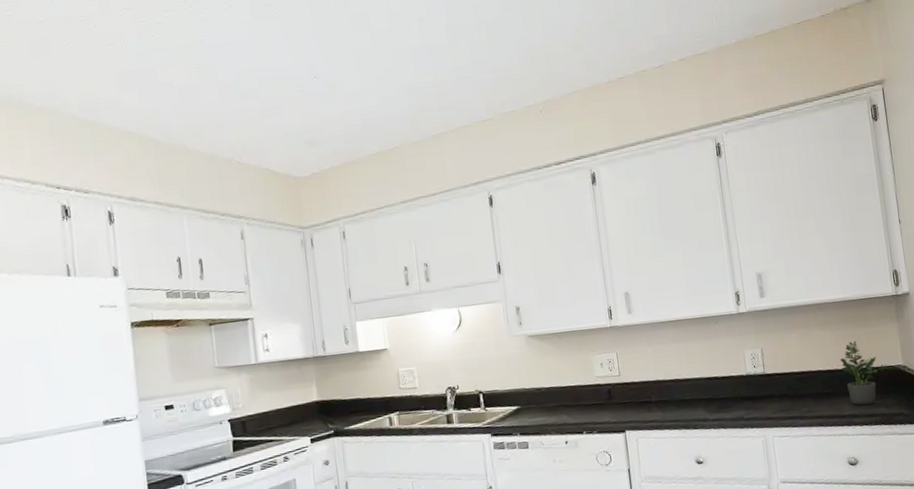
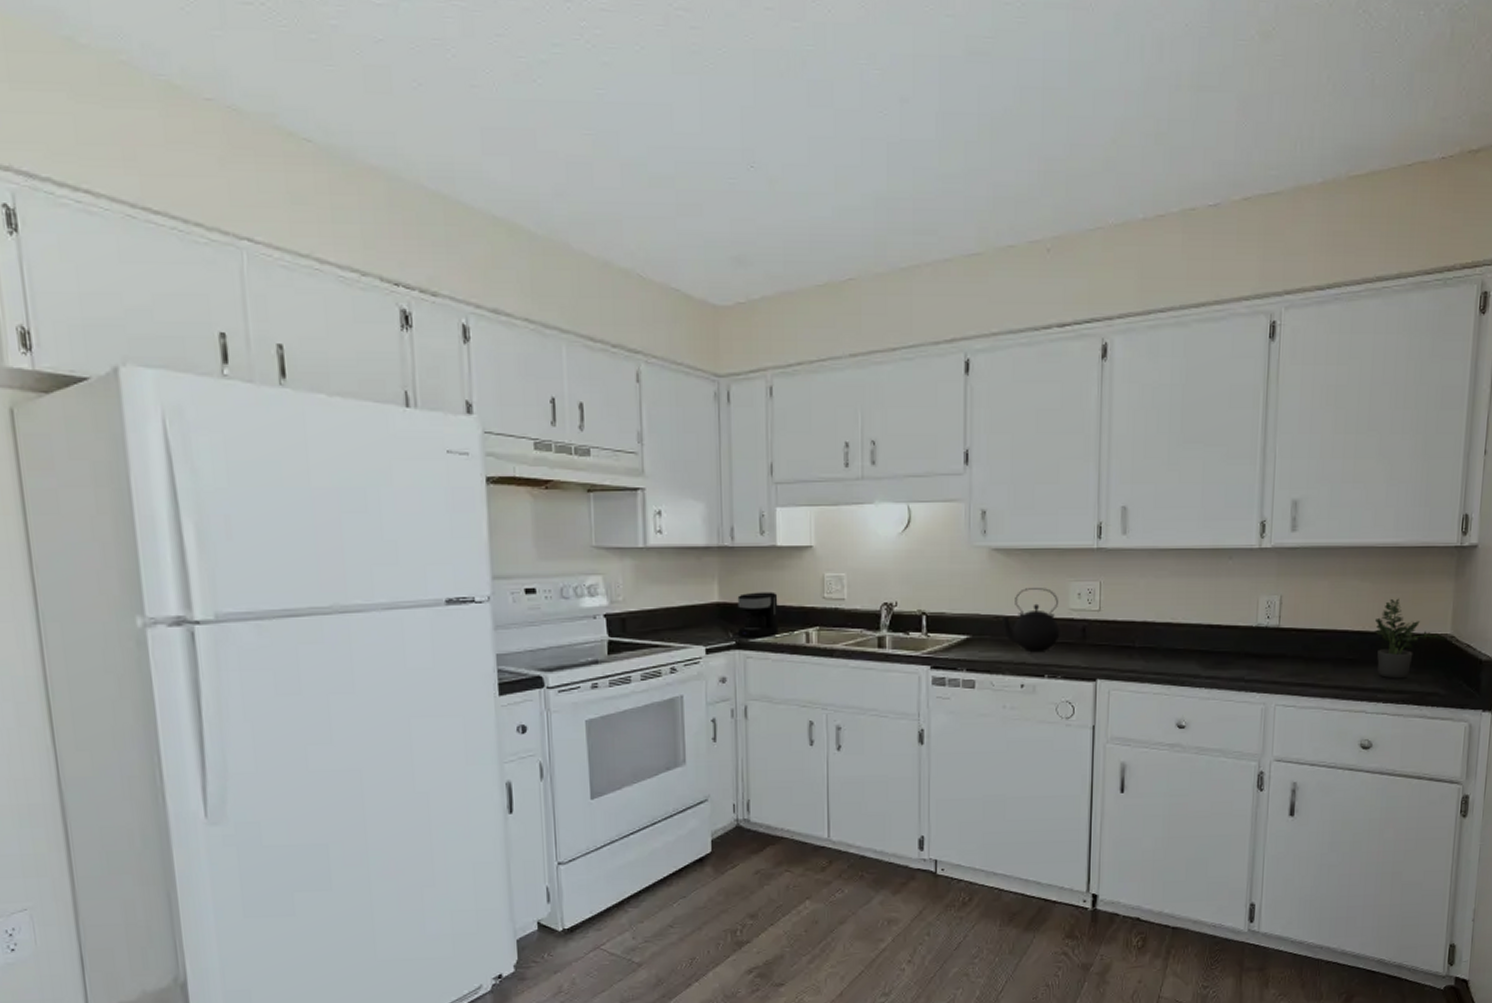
coffee maker: none [330,388,380,429] -> present [732,592,794,640]
kettle: none [542,362,591,414] -> present [1001,588,1060,652]

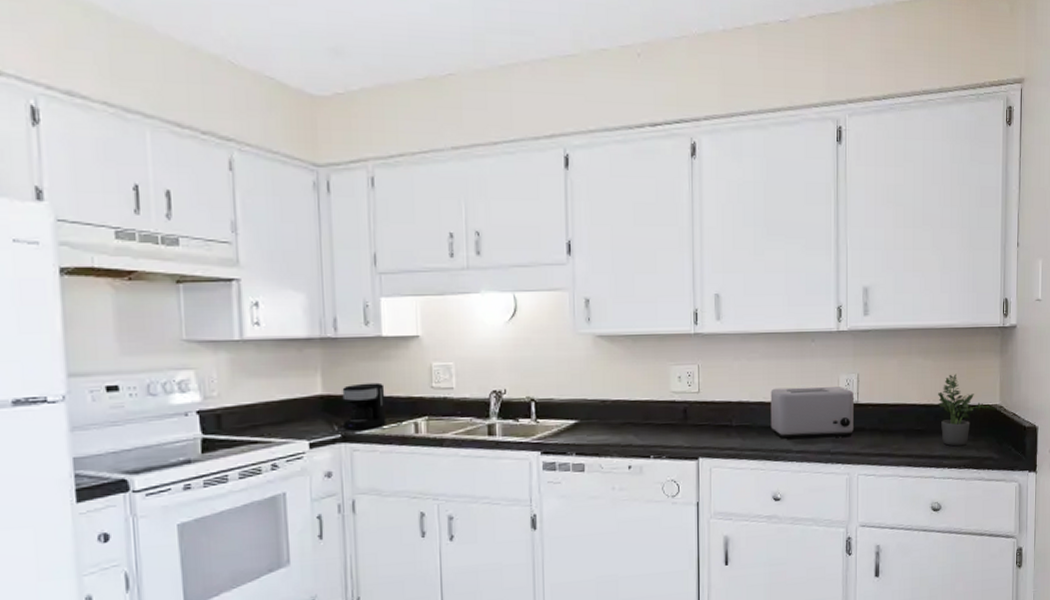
kettle: present [1001,588,1060,652] -> none [607,372,663,434]
toaster: none [1178,607,1276,665] -> present [770,385,855,439]

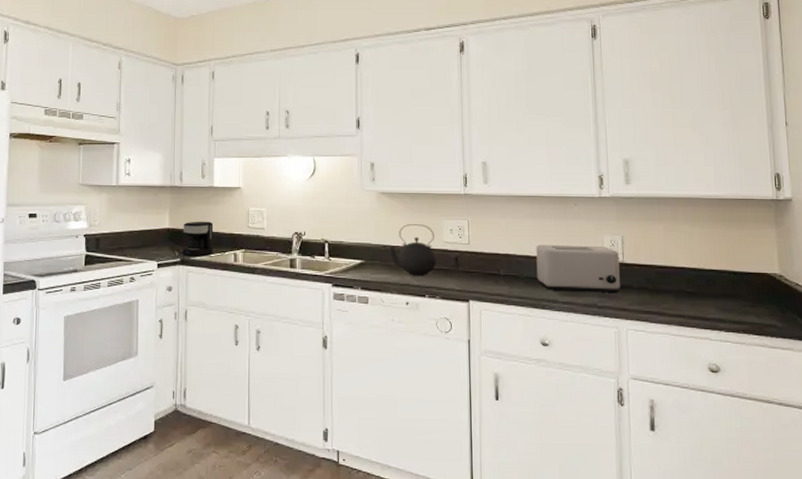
kettle: none [607,372,663,434] -> present [388,224,437,275]
potted plant: present [938,374,996,447] -> none [709,241,775,311]

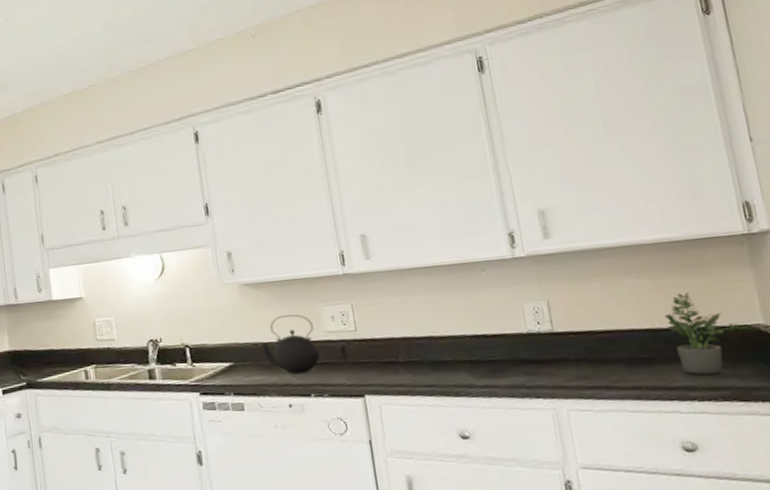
coffee maker: present [178,221,225,258] -> none [23,338,75,381]
toaster: present [536,244,620,294] -> none [439,315,553,374]
potted plant: none [709,241,775,311] -> present [665,292,760,376]

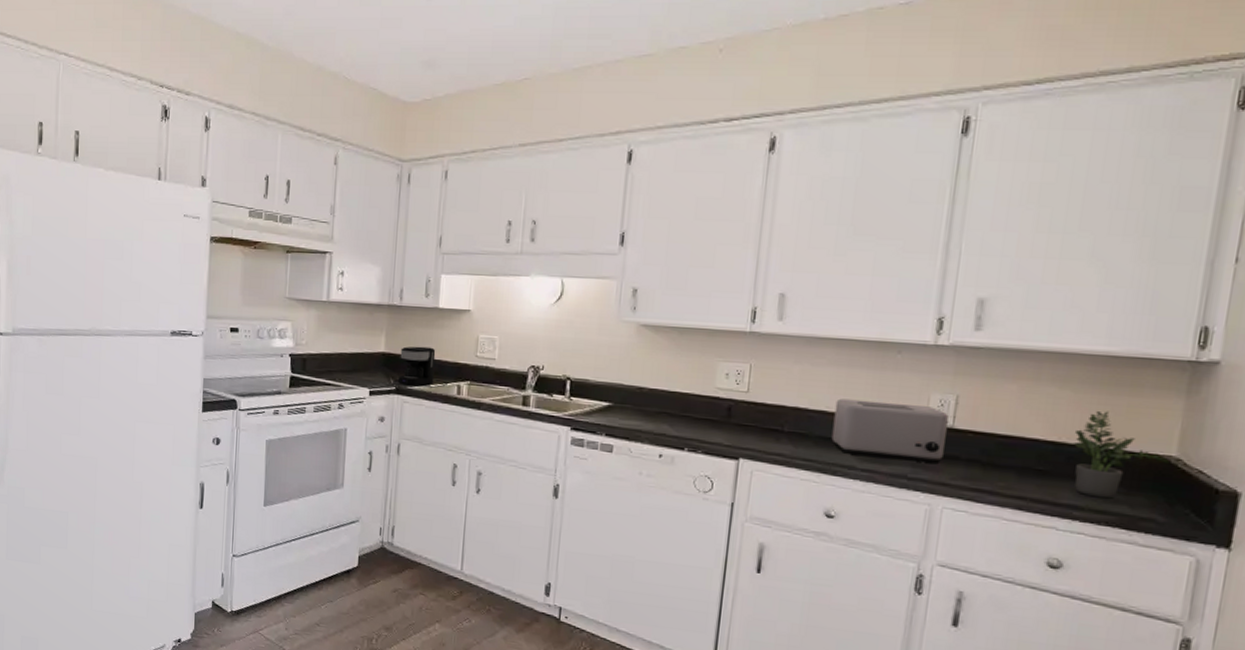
coffee maker: none [23,338,75,381] -> present [393,346,447,389]
kettle: present [260,314,320,374] -> none [644,364,705,426]
toaster: none [439,315,553,374] -> present [831,398,950,464]

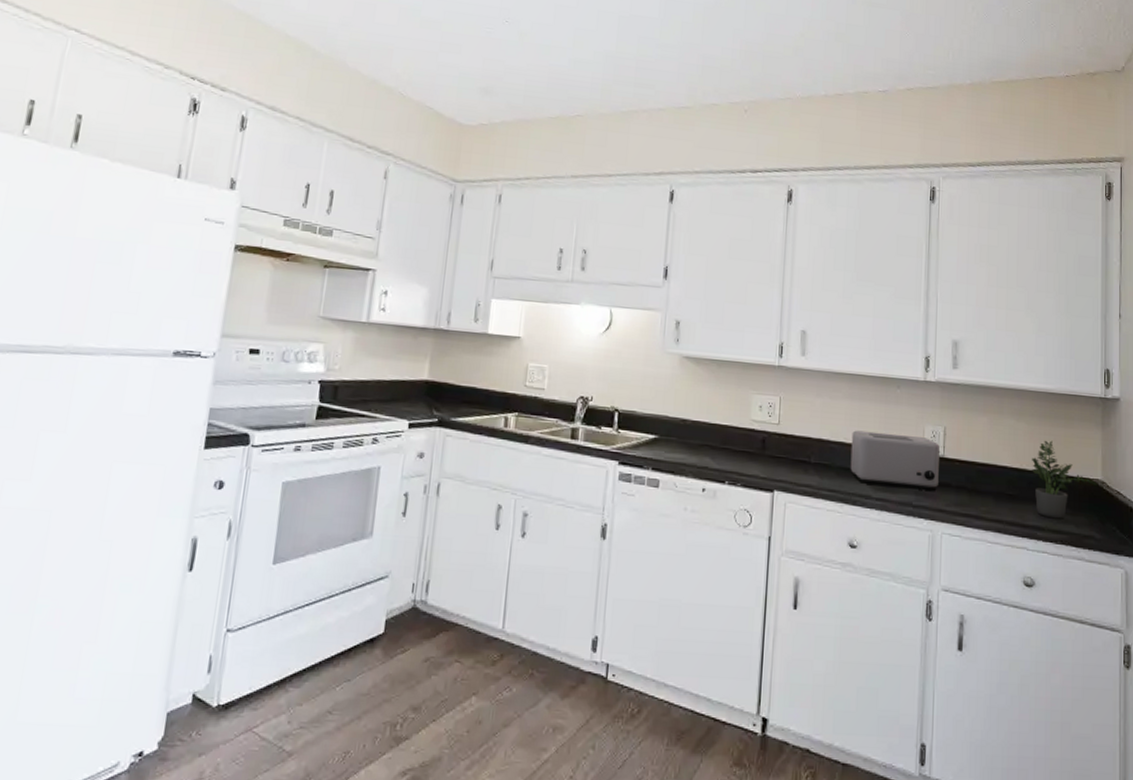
coffee maker: present [393,346,447,389] -> none [435,374,494,420]

